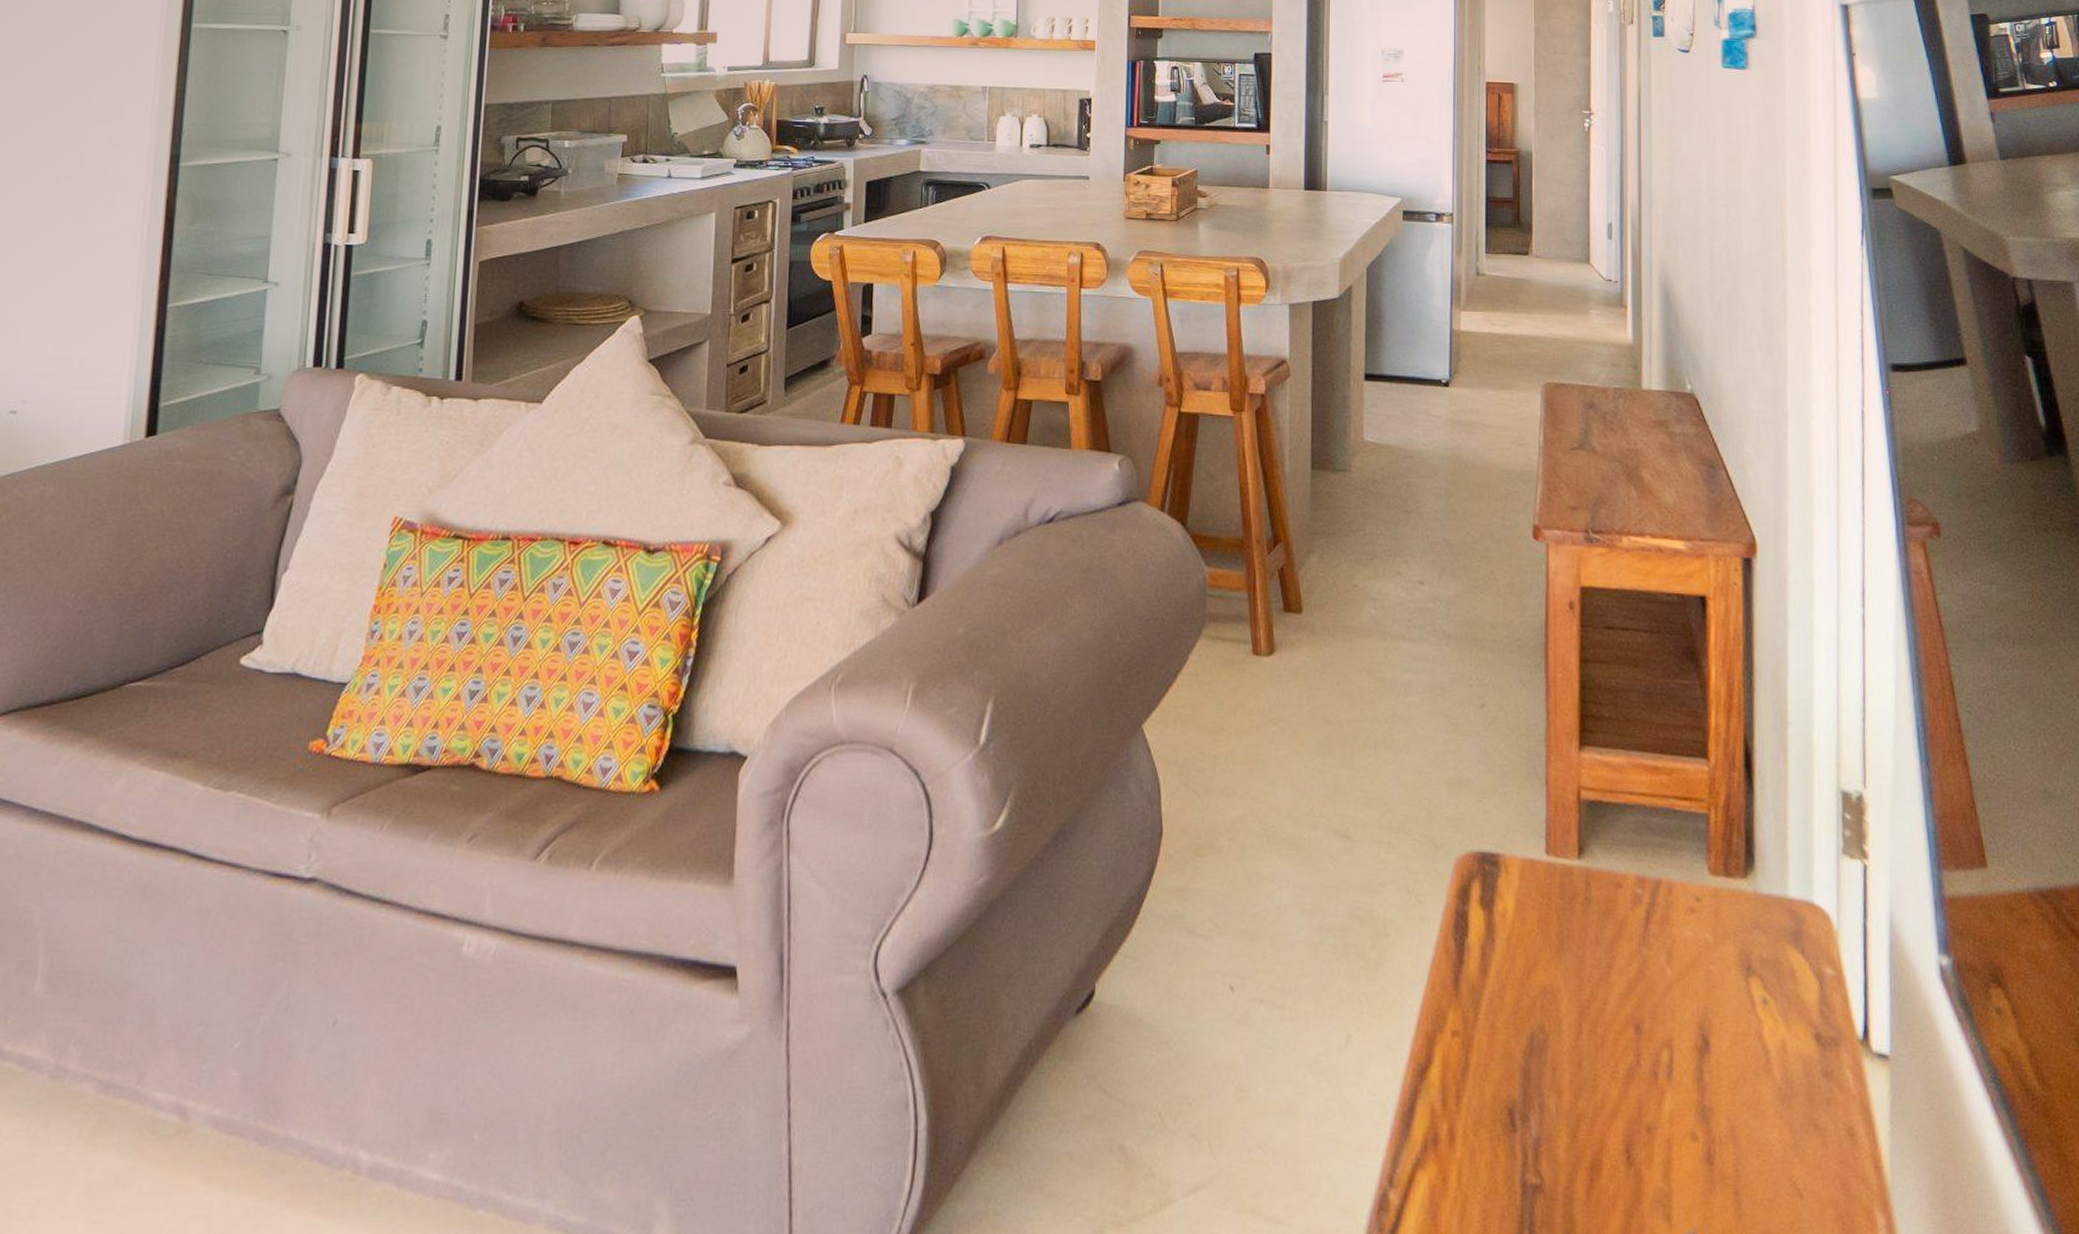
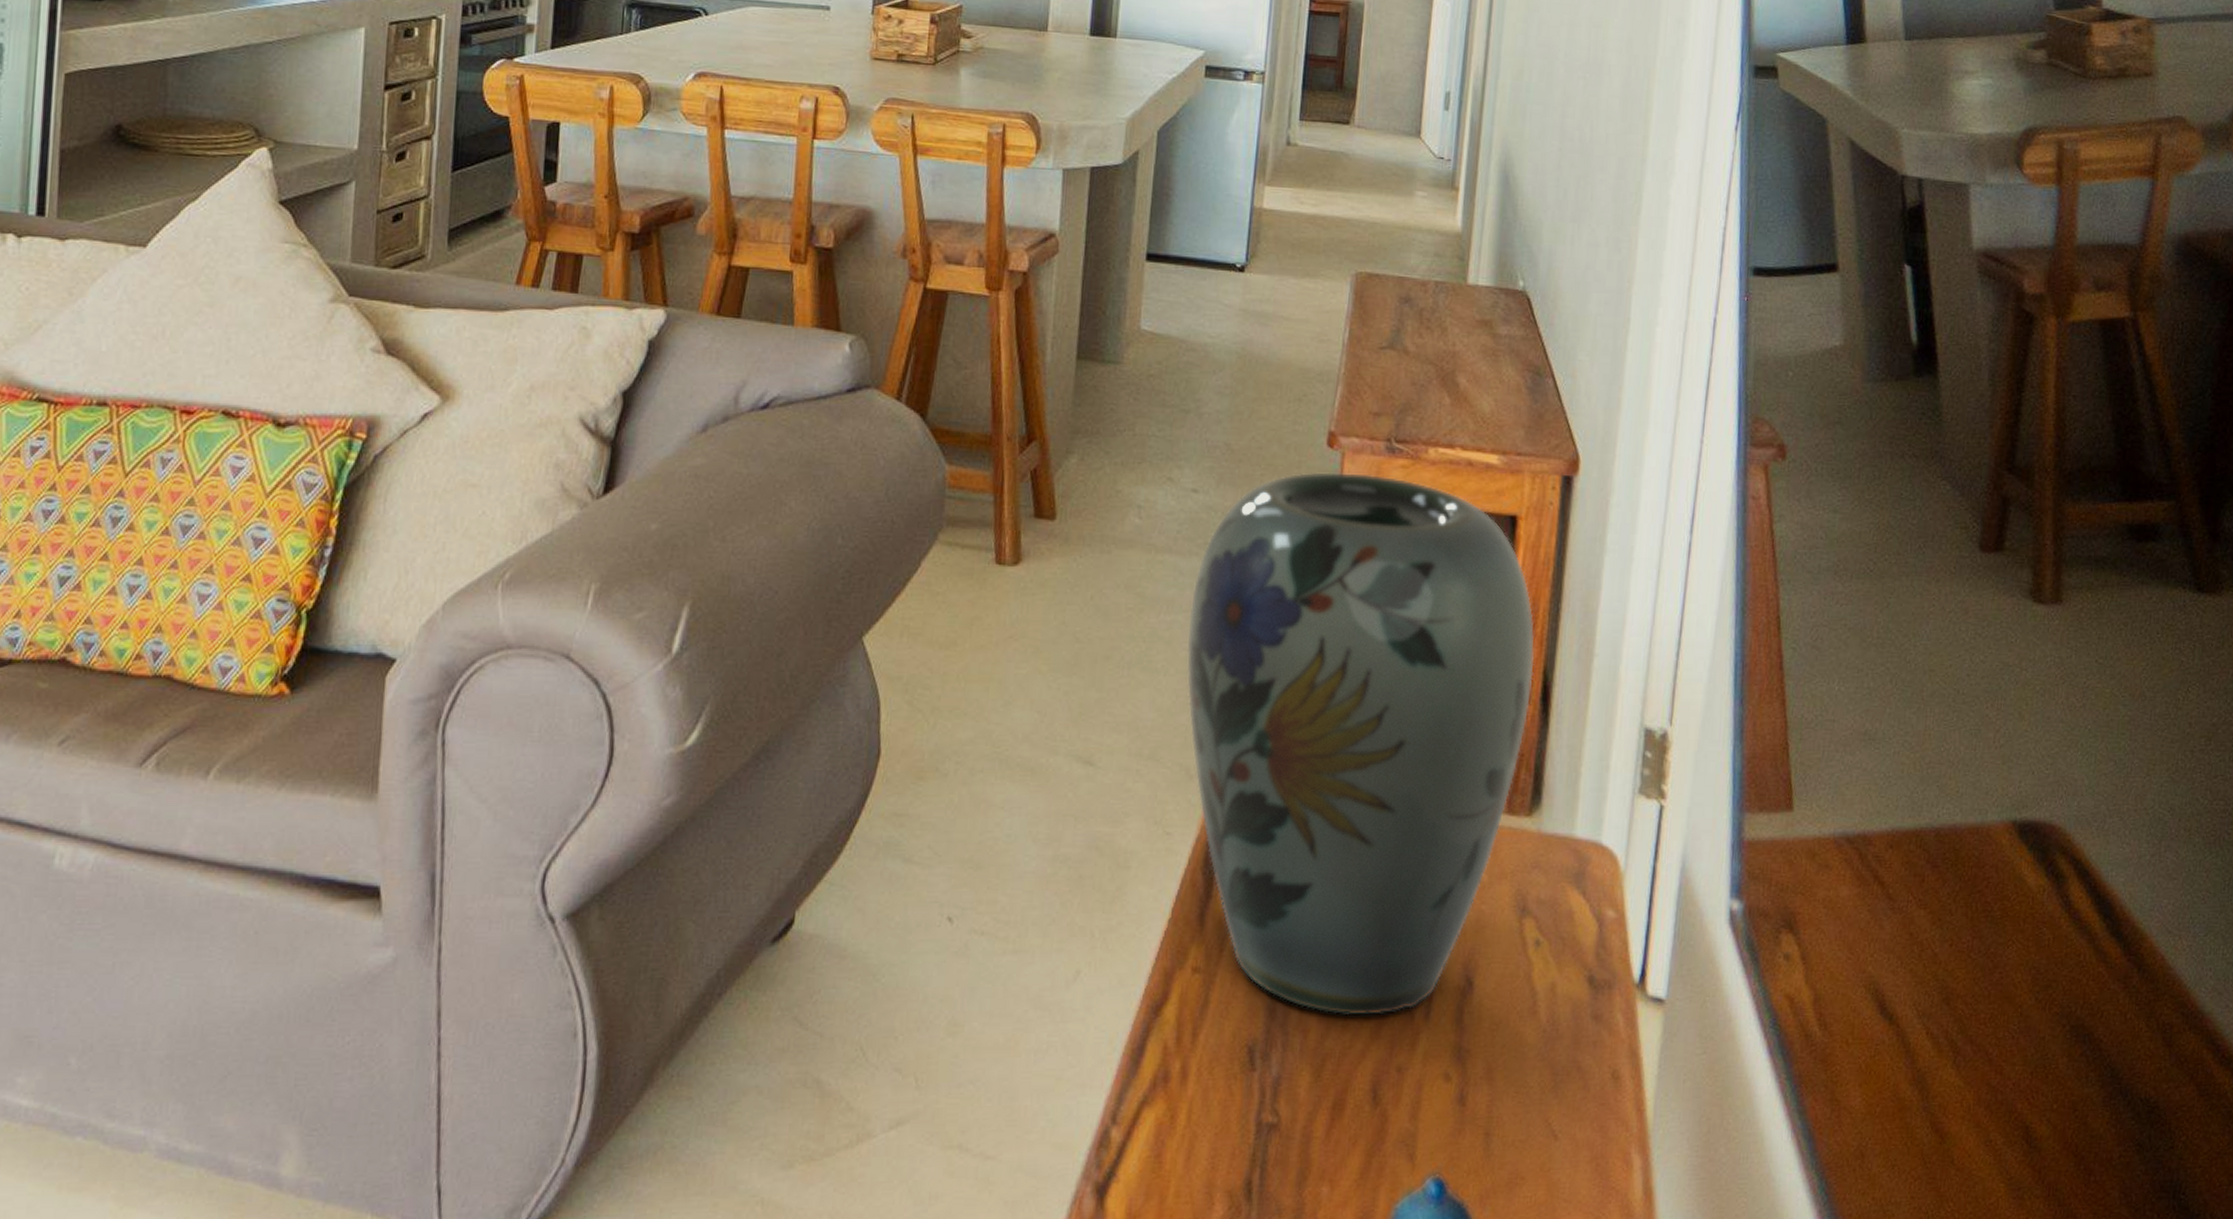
vase: none [1424,562,1735,1076] -> present [1186,472,1535,1016]

